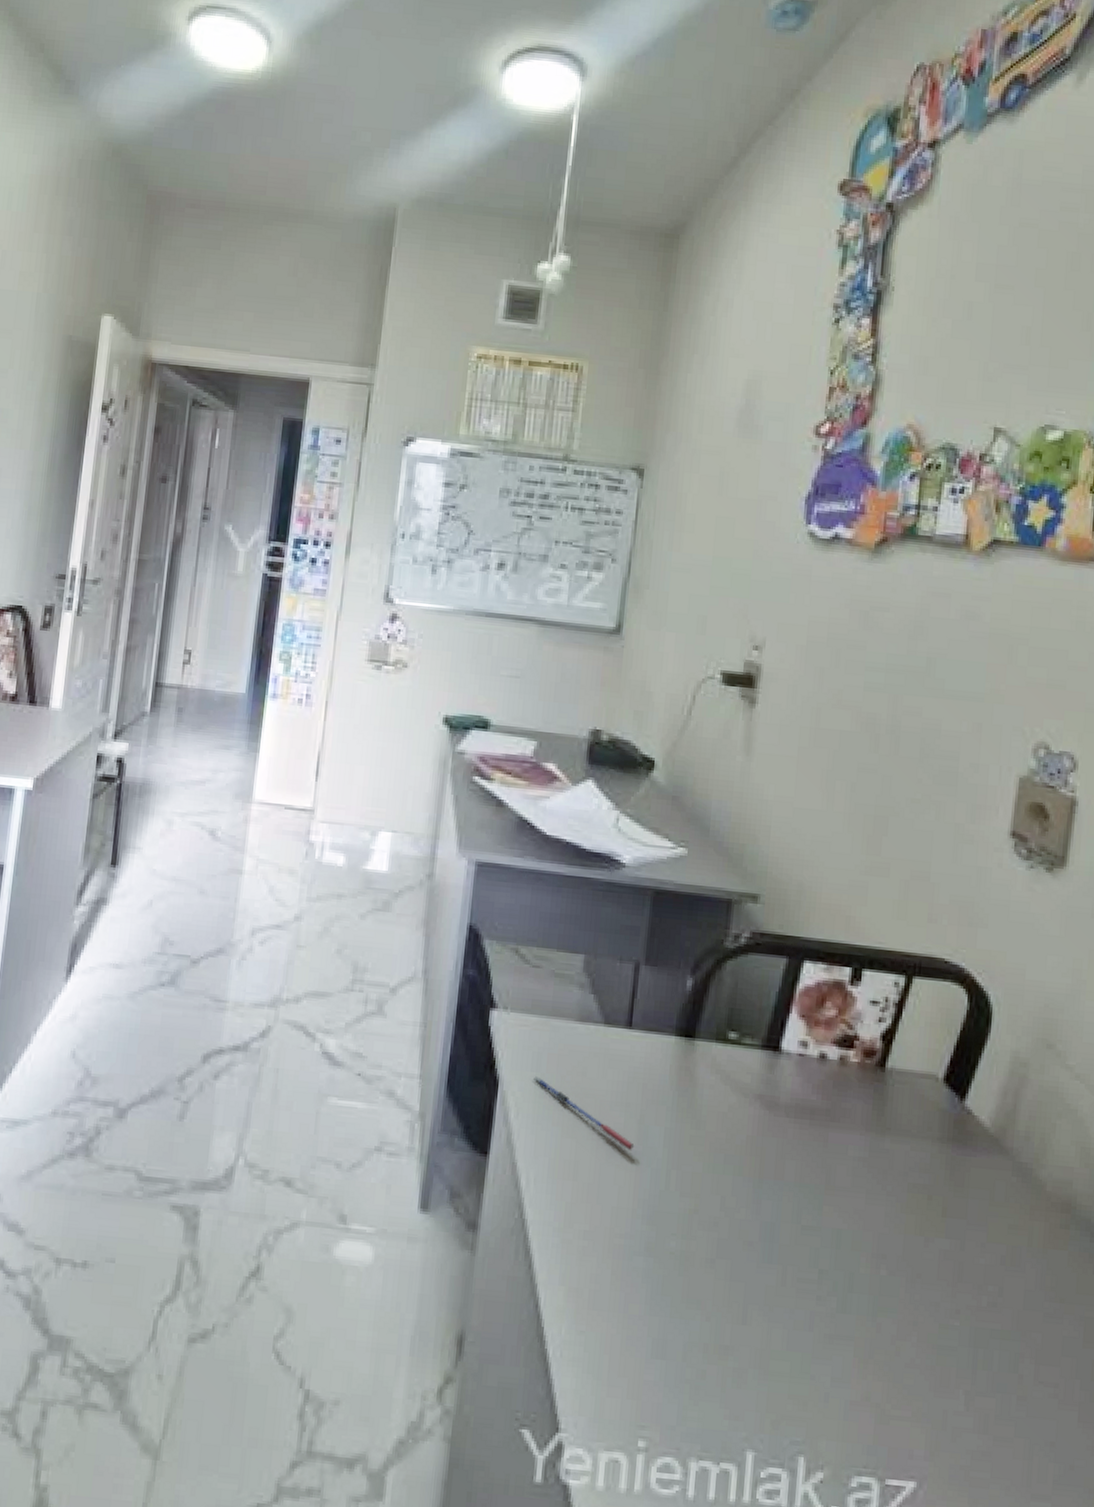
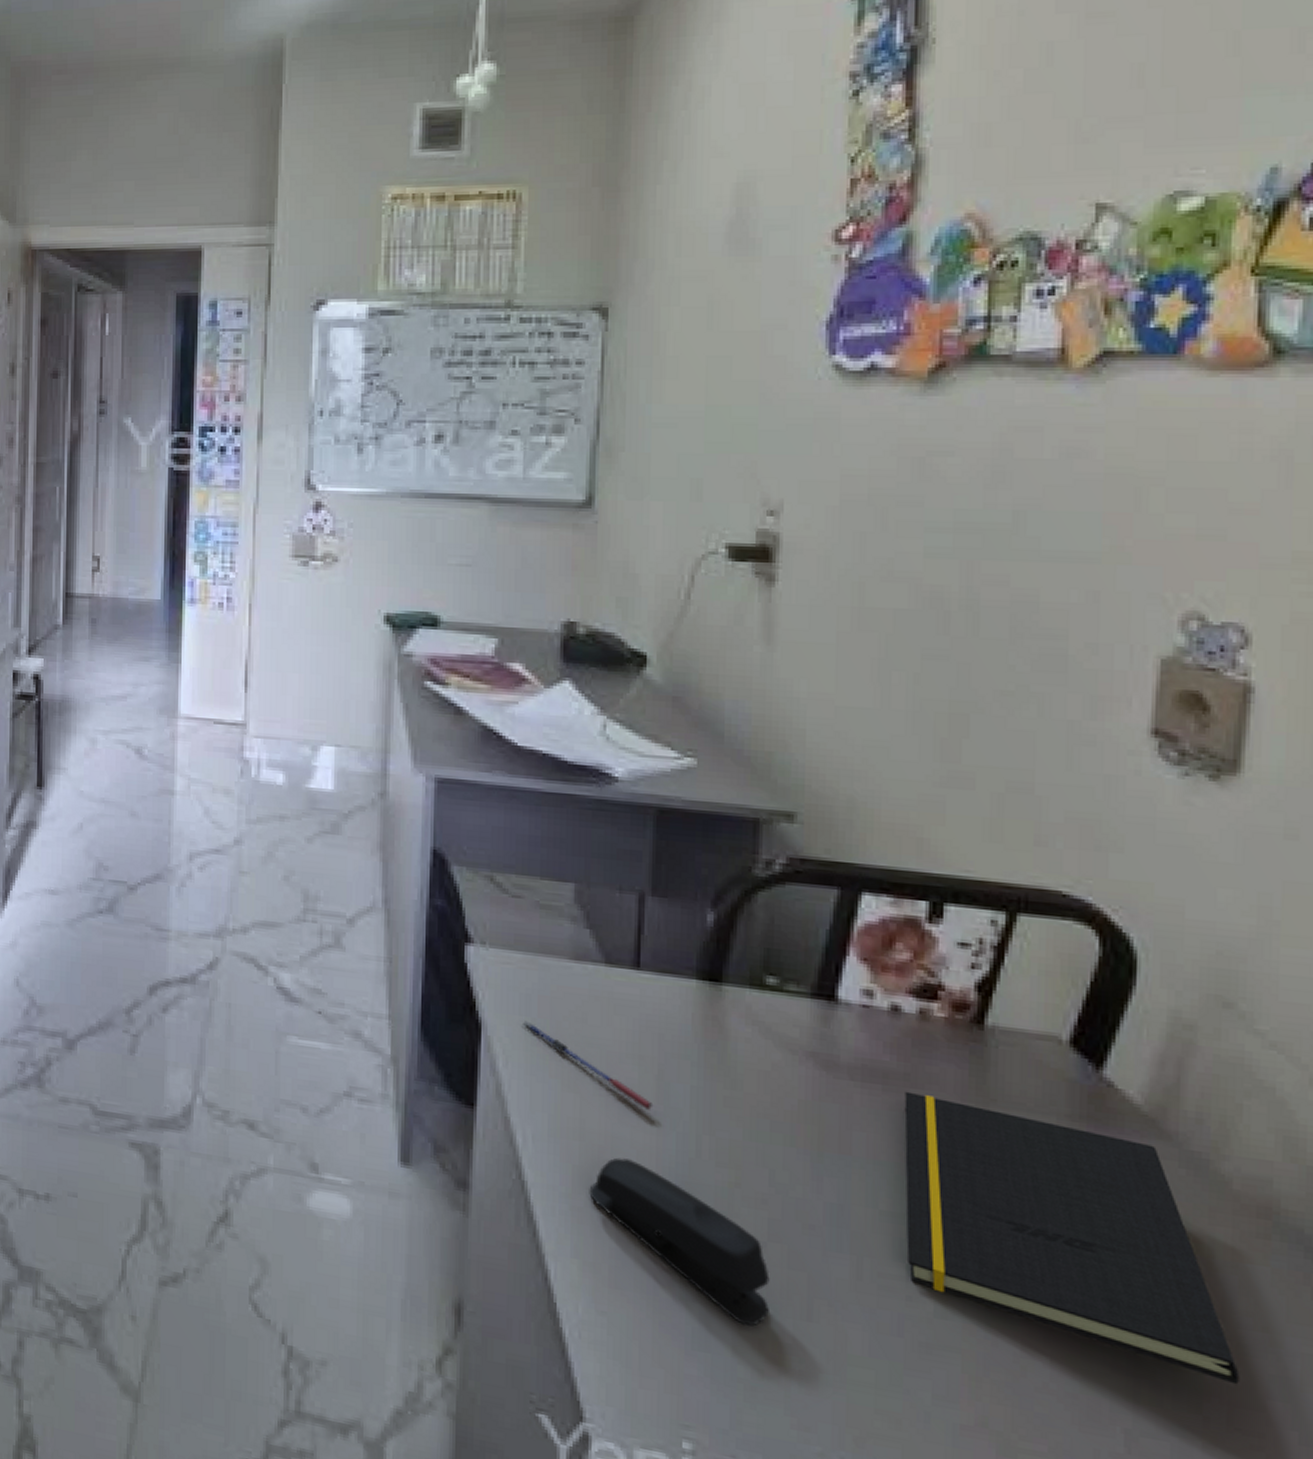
stapler: none [577,1193,716,1333] -> present [589,1157,770,1327]
notepad: none [819,1124,1044,1347] -> present [904,1091,1240,1385]

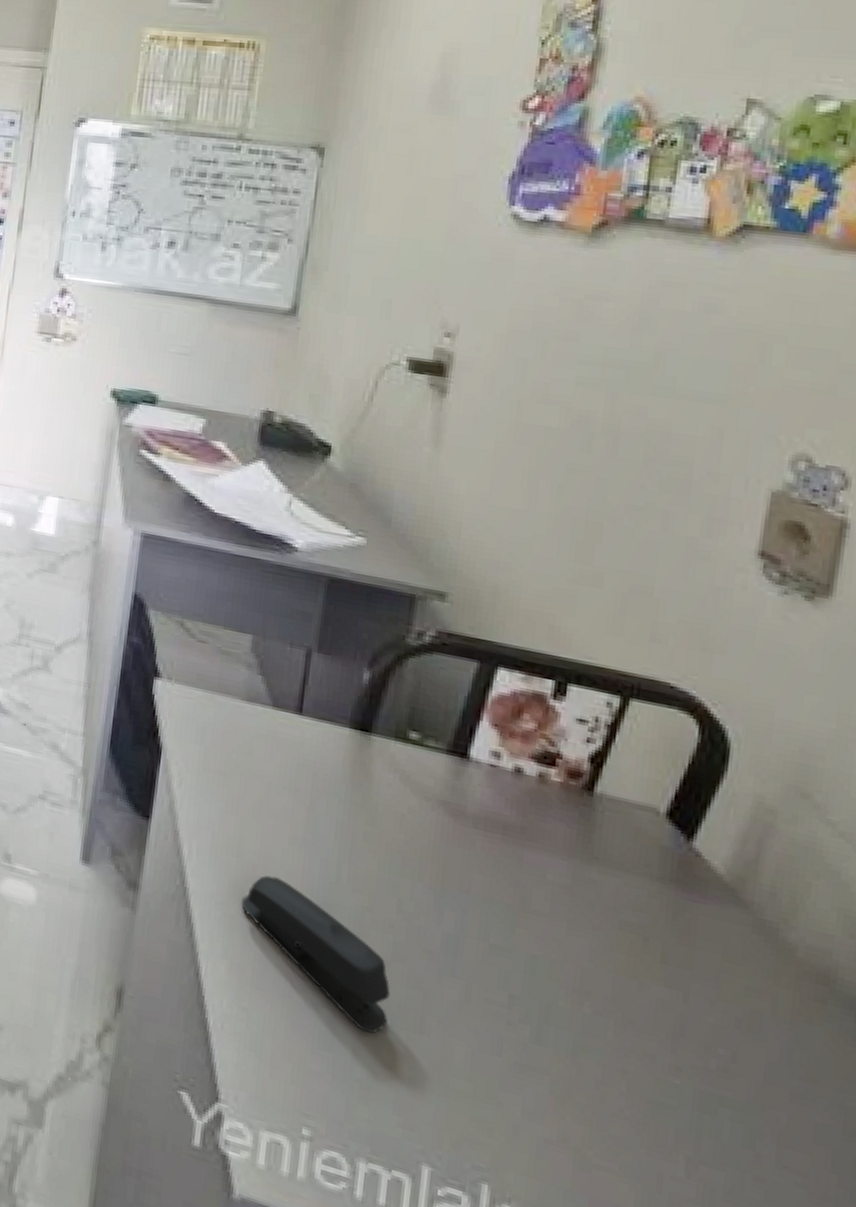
pen: present [523,1021,654,1111] -> none [197,749,303,838]
notepad: present [904,1091,1240,1385] -> none [510,842,790,1128]

